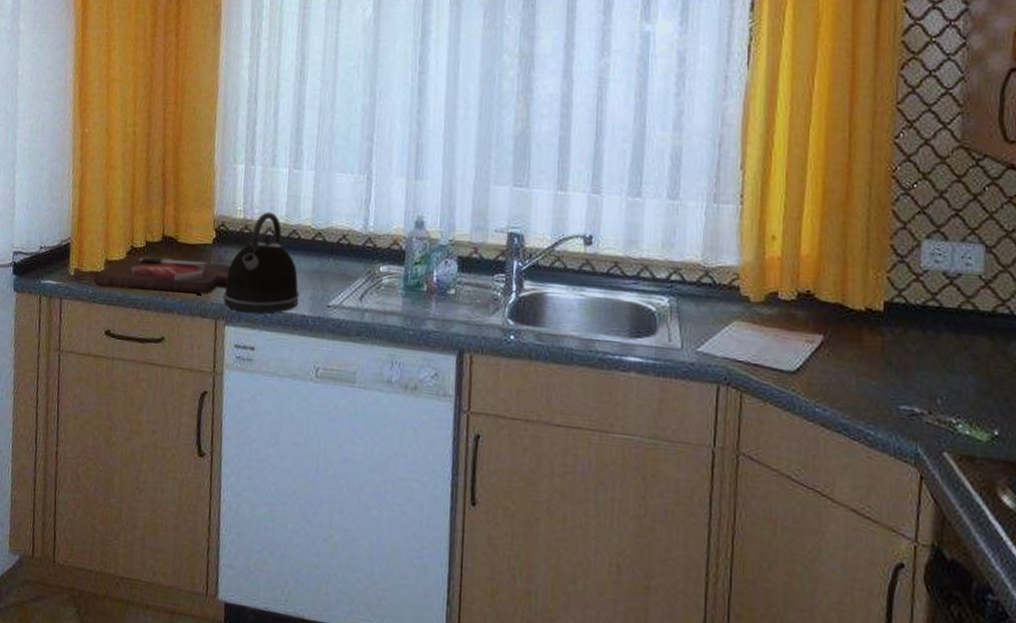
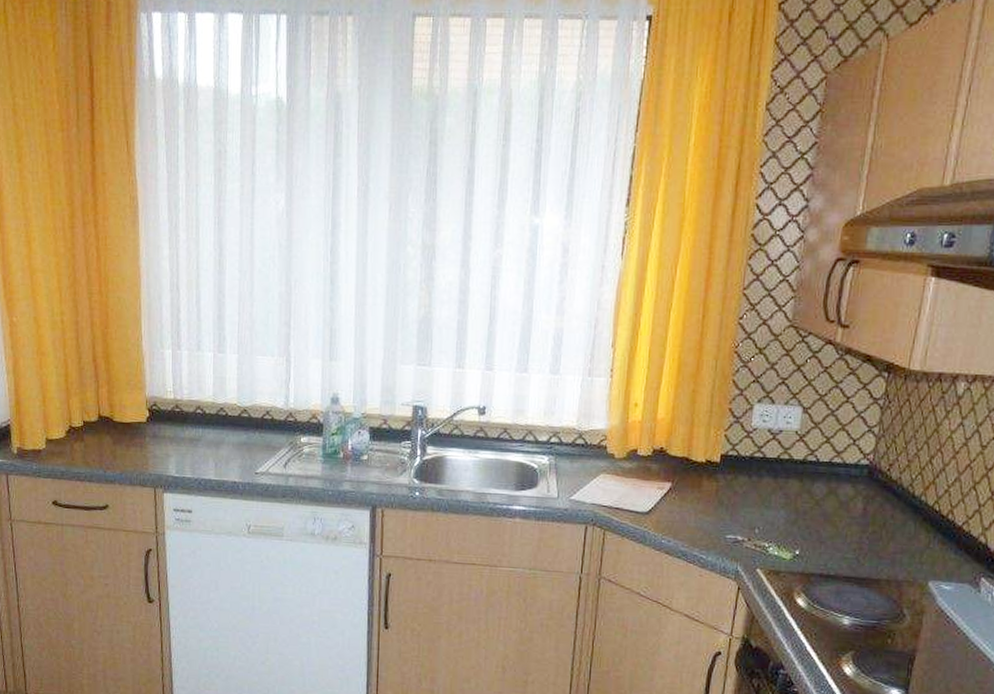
cutting board: present [94,256,231,294] -> none [37,435,165,467]
kettle: present [223,212,299,314] -> none [160,392,230,482]

